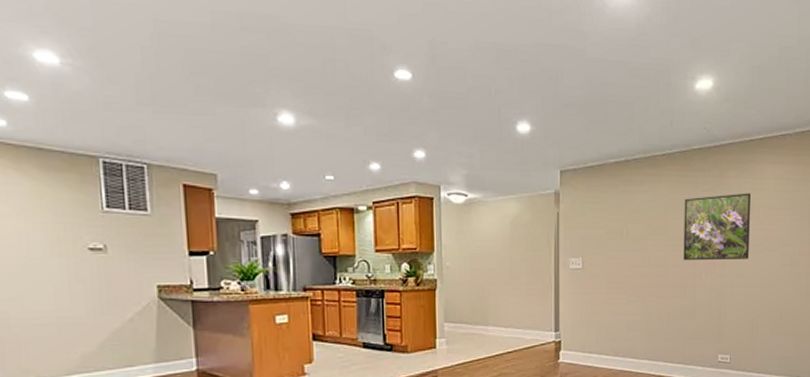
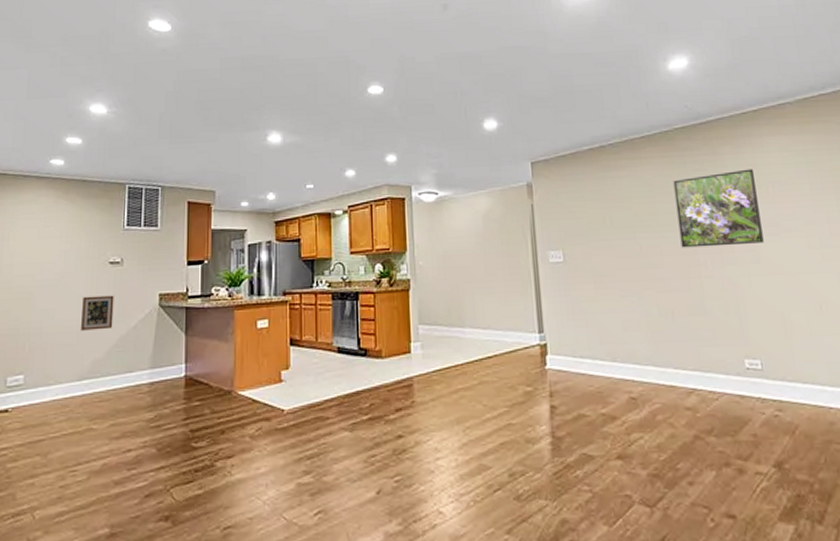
picture frame: none [59,285,103,323] -> present [81,295,114,331]

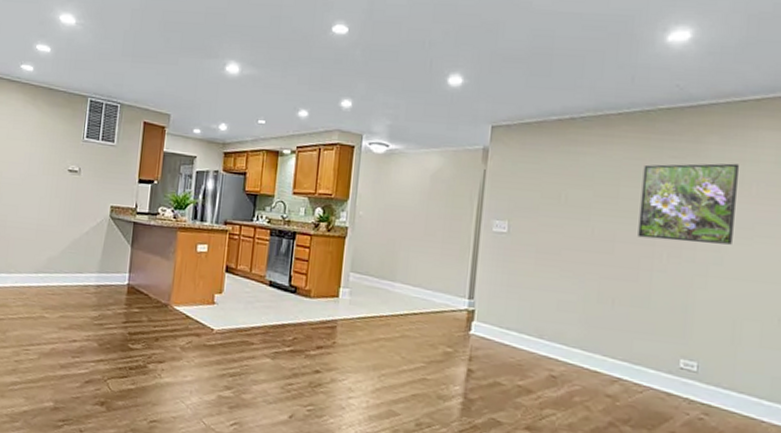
picture frame: present [81,295,114,331] -> none [40,198,71,231]

